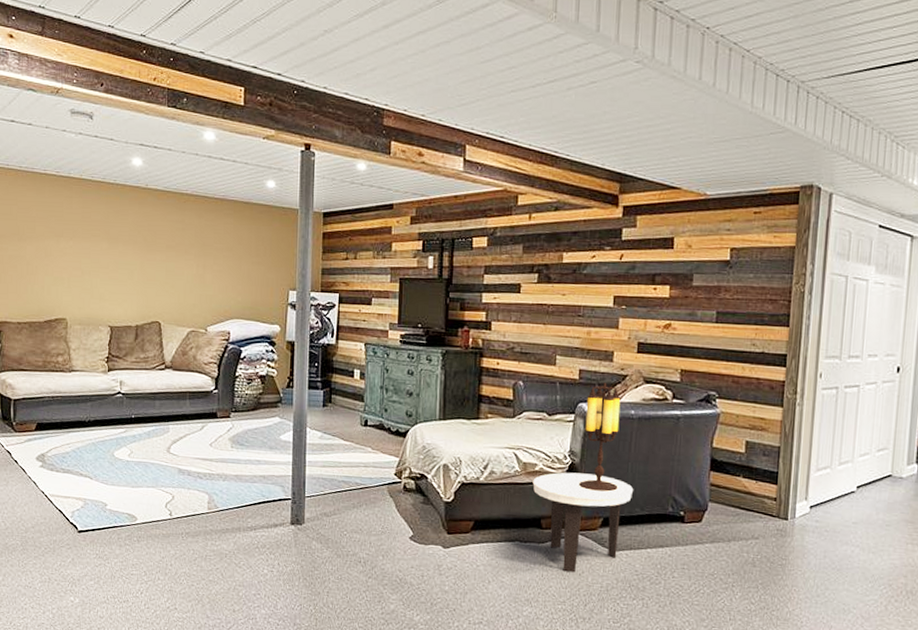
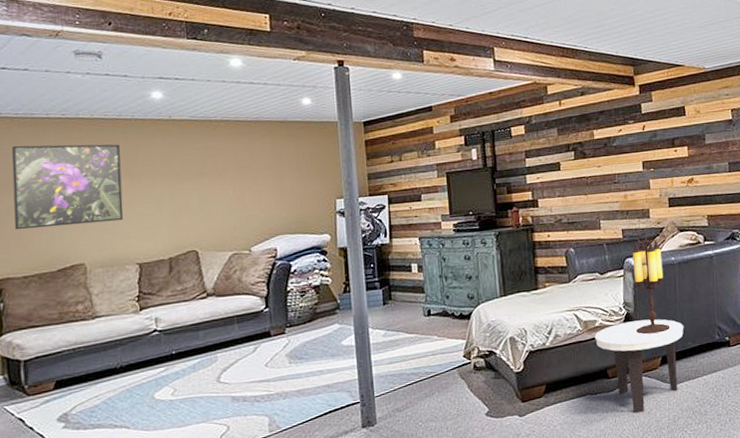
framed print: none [13,197,103,282] -> present [11,144,124,230]

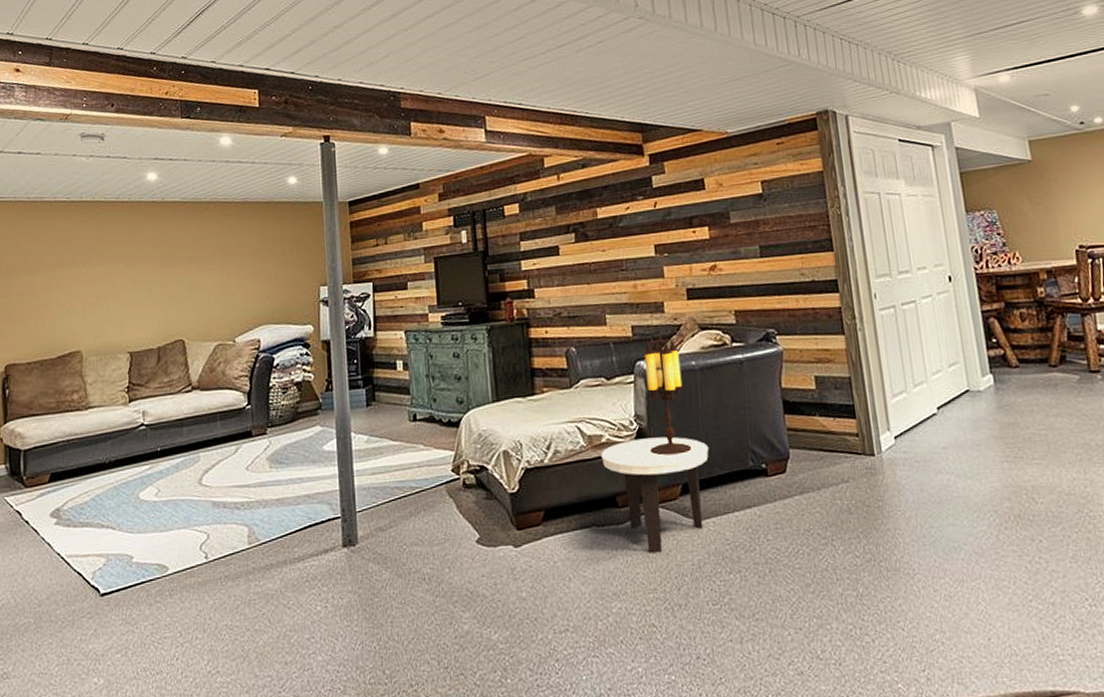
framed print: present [11,144,124,230] -> none [22,227,118,315]

